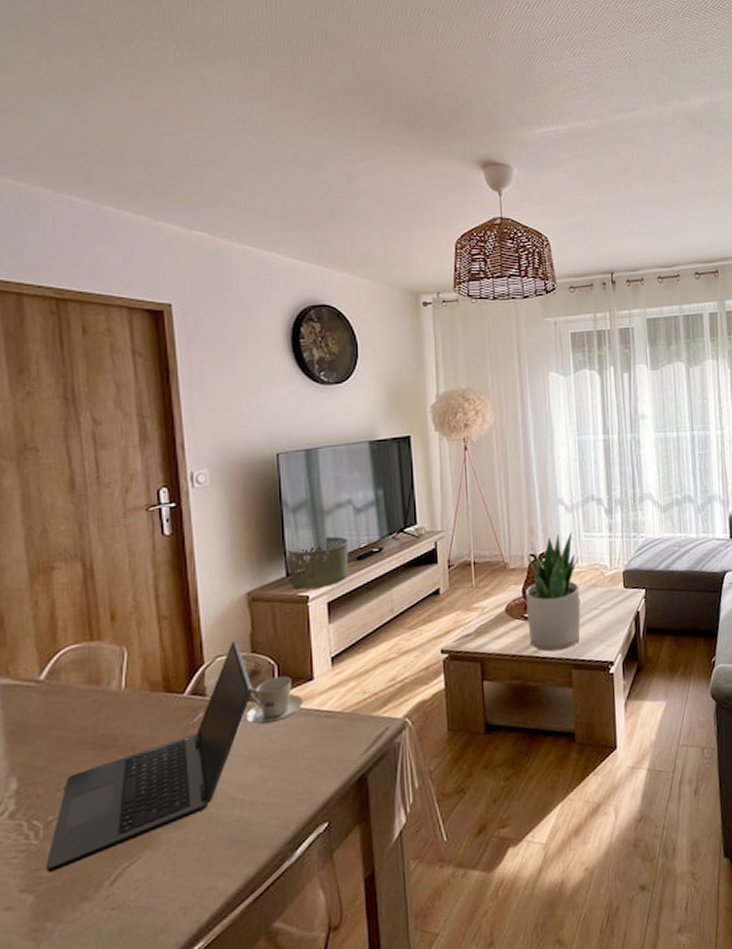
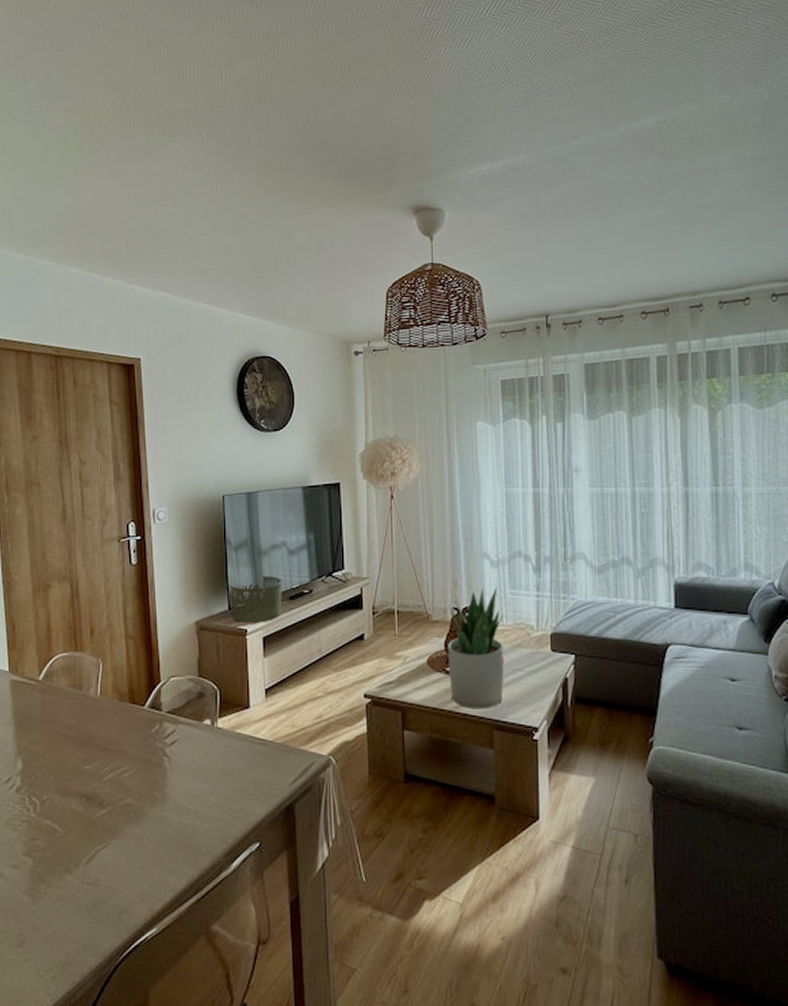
laptop: present [45,641,253,872] -> none [40,664,199,843]
teacup: present [245,676,304,725] -> none [192,702,241,744]

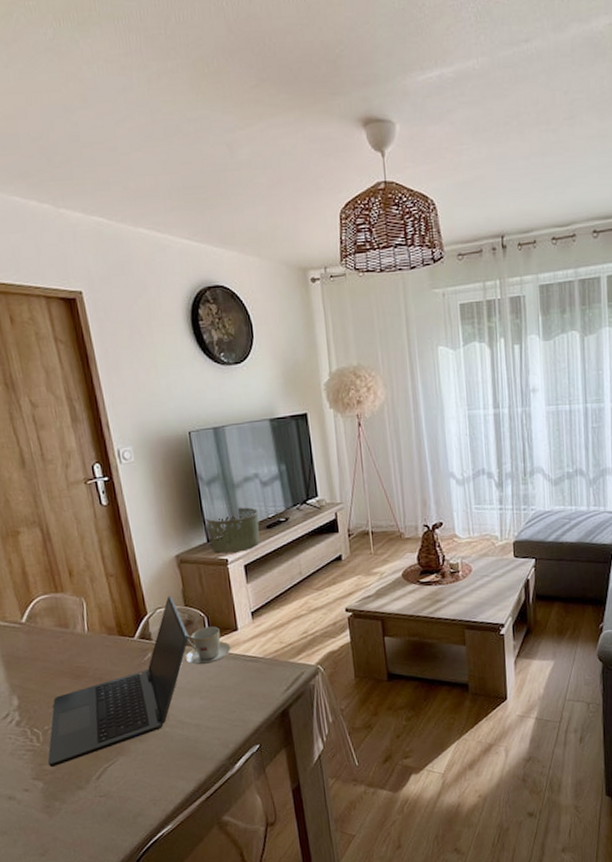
laptop: none [40,664,199,843] -> present [47,596,189,767]
teacup: none [192,702,241,744] -> present [185,626,231,665]
planter: present [448,587,505,710] -> none [419,504,473,614]

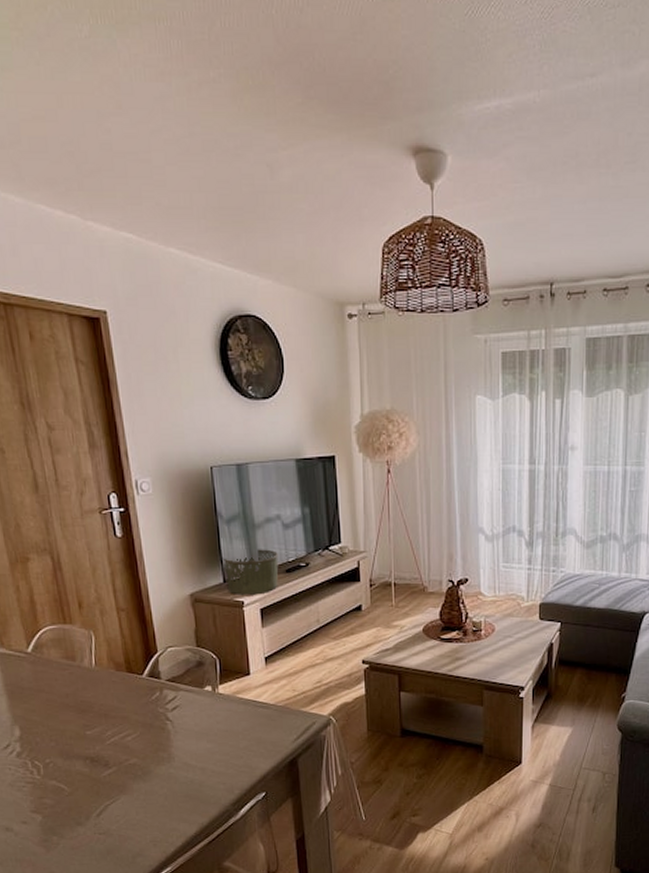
laptop: present [47,596,189,767] -> none [47,635,199,801]
teacup: present [185,626,231,665] -> none [194,670,242,708]

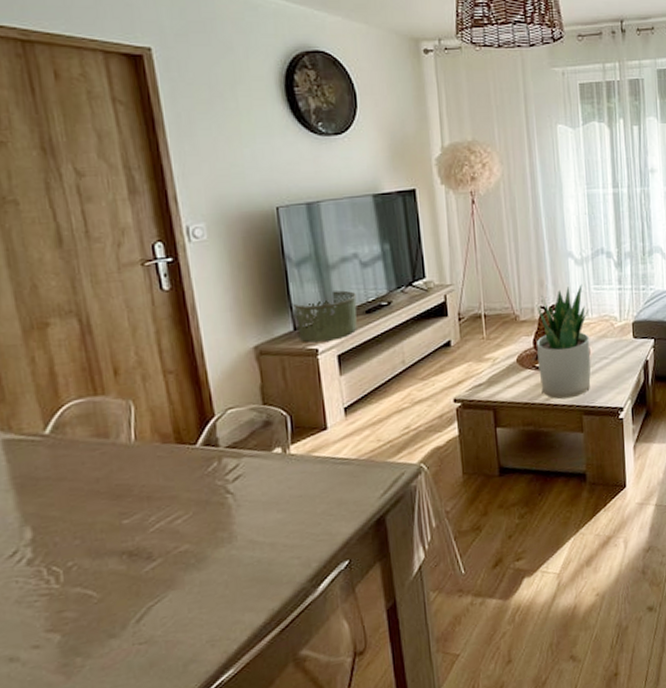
planter: none [443,561,497,672] -> present [536,284,592,400]

